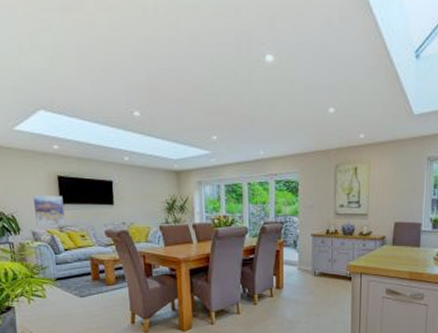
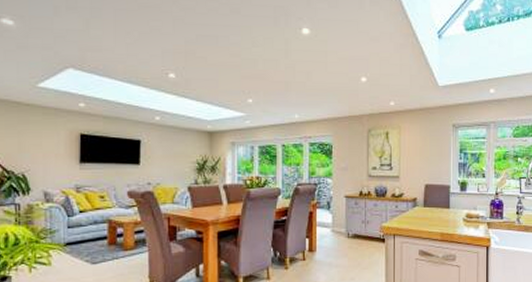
wall art: present [33,195,66,226] -> none [50,153,84,186]

